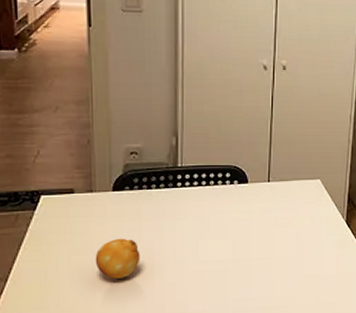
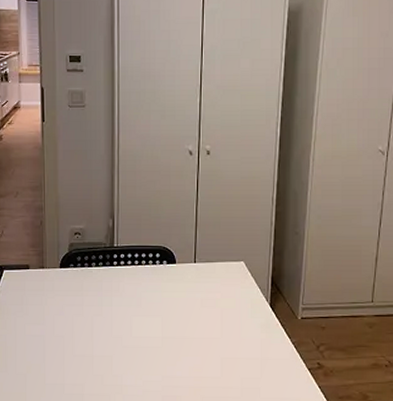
fruit: present [95,238,141,279] -> none [45,311,82,349]

